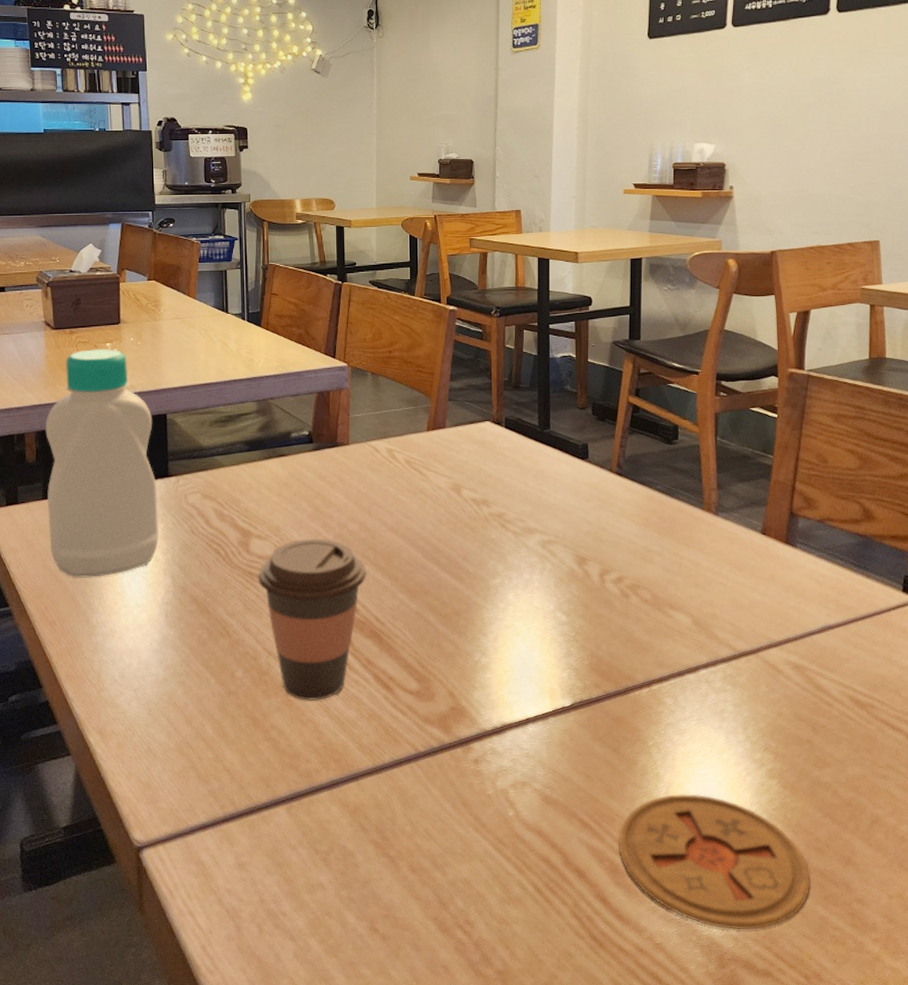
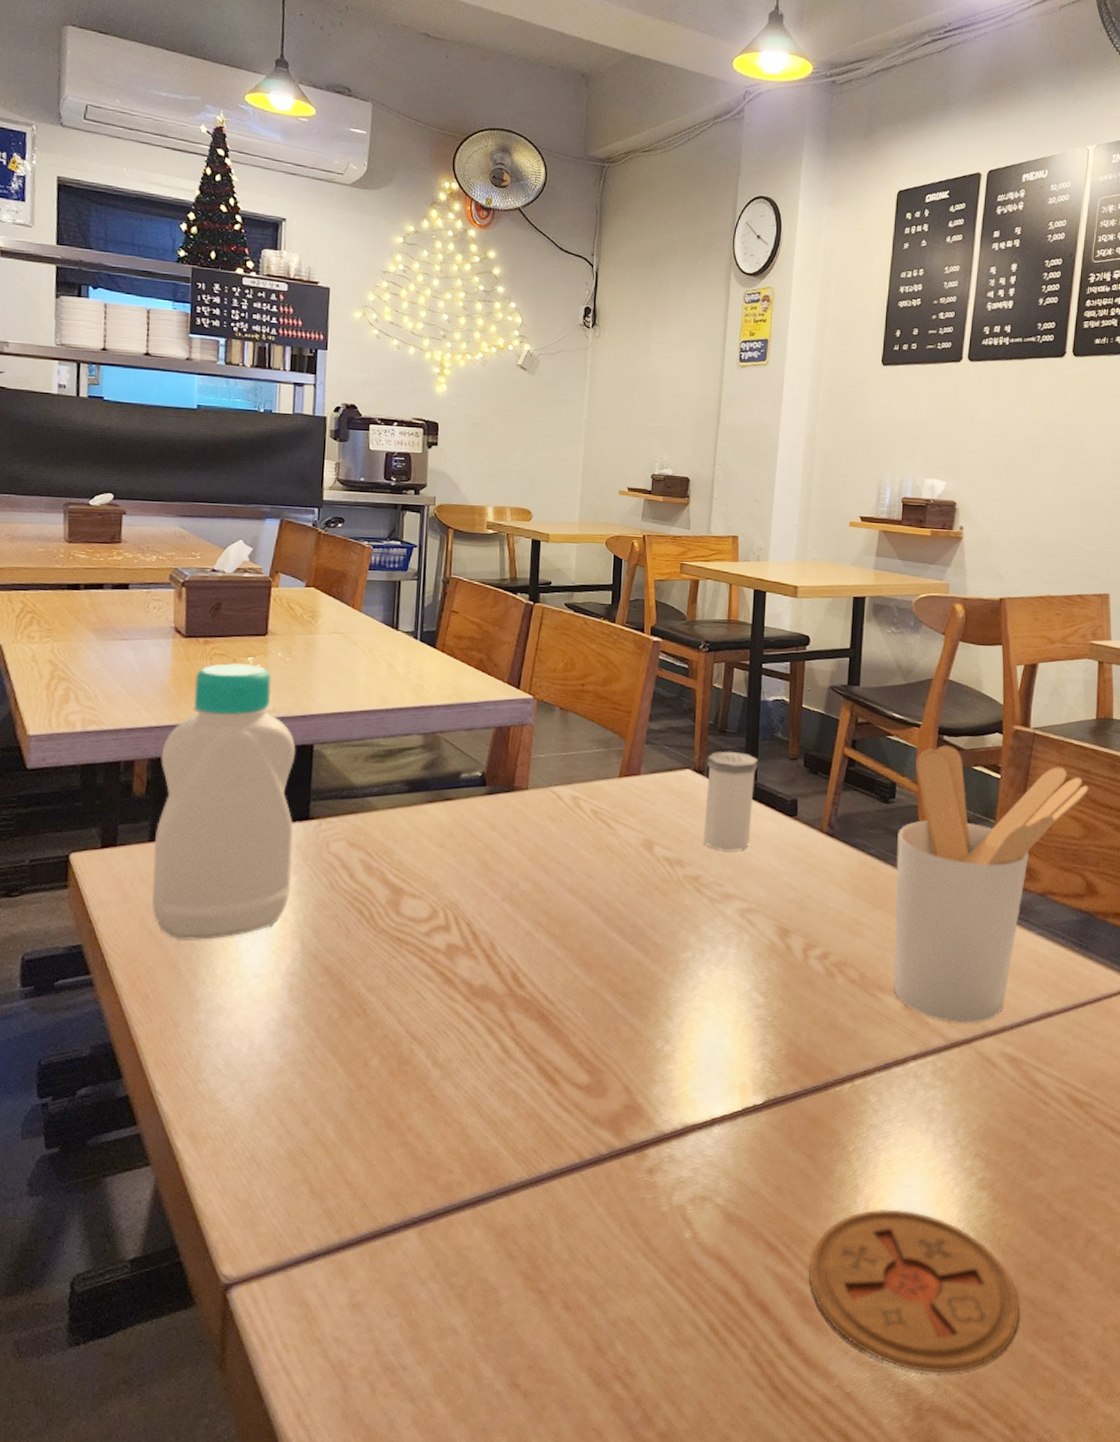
coffee cup: present [257,538,367,701] -> none [406,899,538,1096]
salt shaker: none [504,404,550,492] -> present [703,751,758,851]
utensil holder: none [682,390,863,636] -> present [893,745,1089,1024]

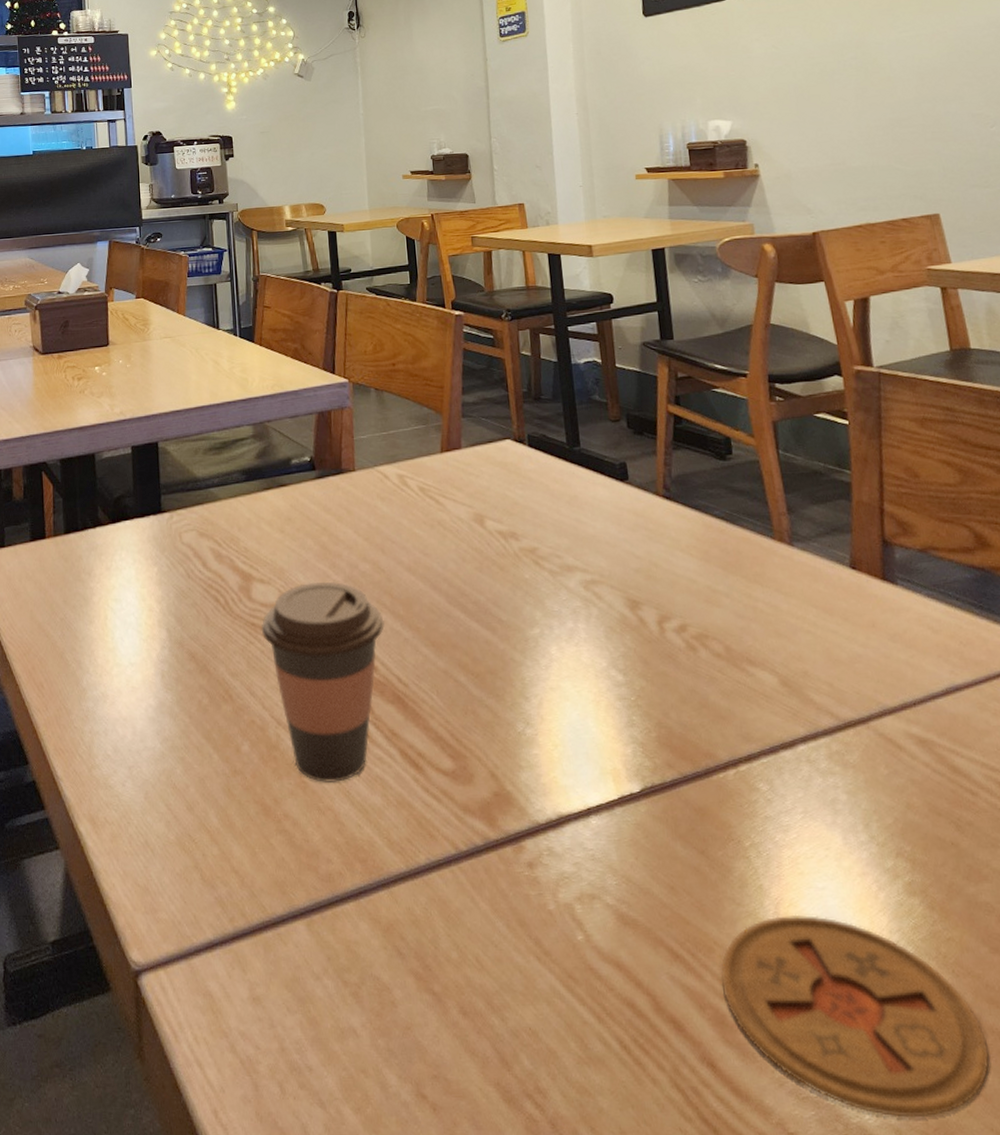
bottle: present [152,662,296,940] -> none [33,372,153,632]
coffee cup: none [406,899,538,1096] -> present [261,582,385,782]
salt shaker: present [703,751,758,851] -> none [526,418,582,521]
utensil holder: present [893,745,1089,1024] -> none [741,393,957,700]

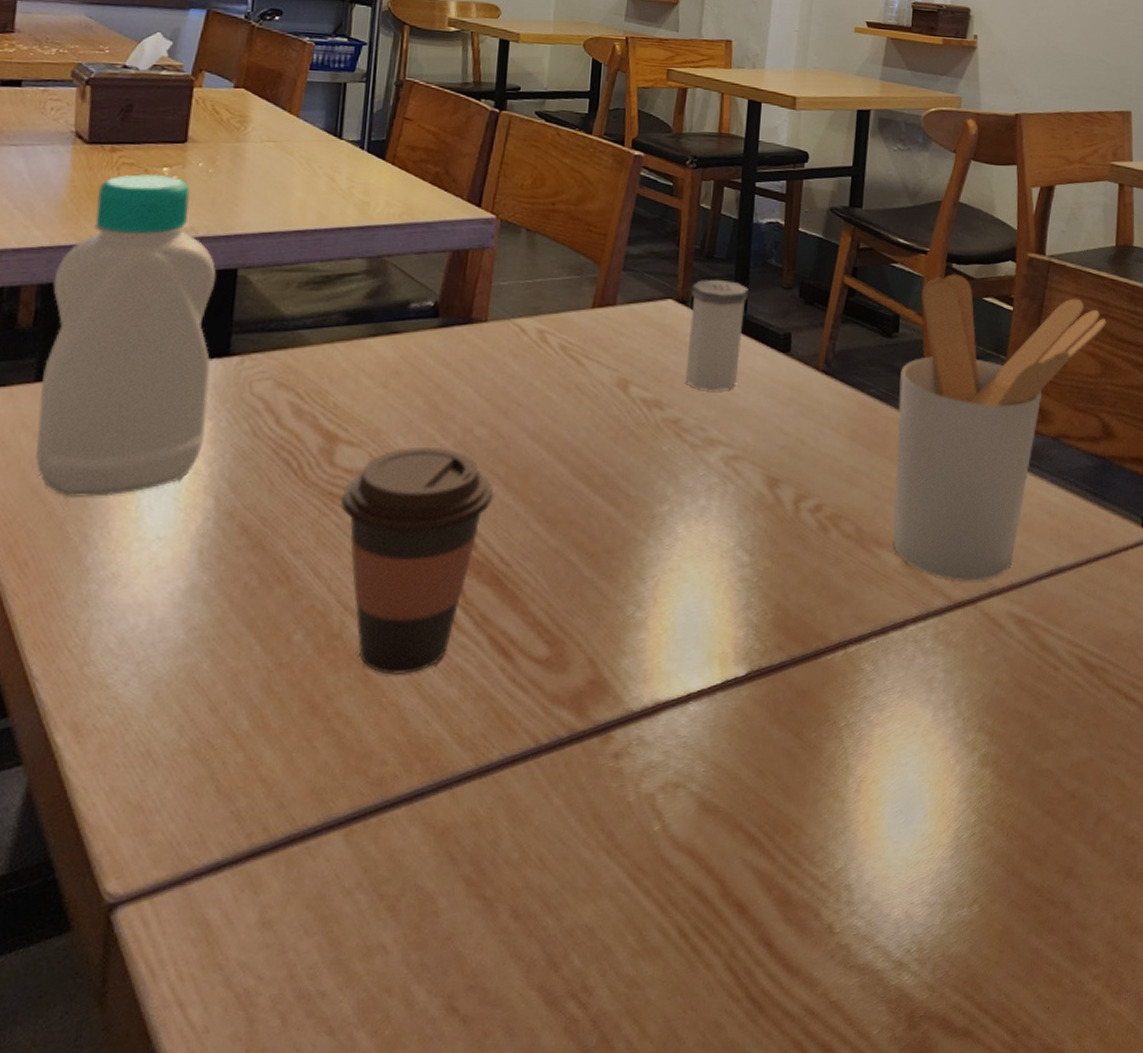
bottle: none [33,372,153,632] -> present [35,173,217,497]
salt shaker: none [526,418,582,521] -> present [685,279,749,391]
coaster: present [720,914,990,1118] -> none [791,790,1025,975]
utensil holder: none [741,393,957,700] -> present [893,274,1107,582]

